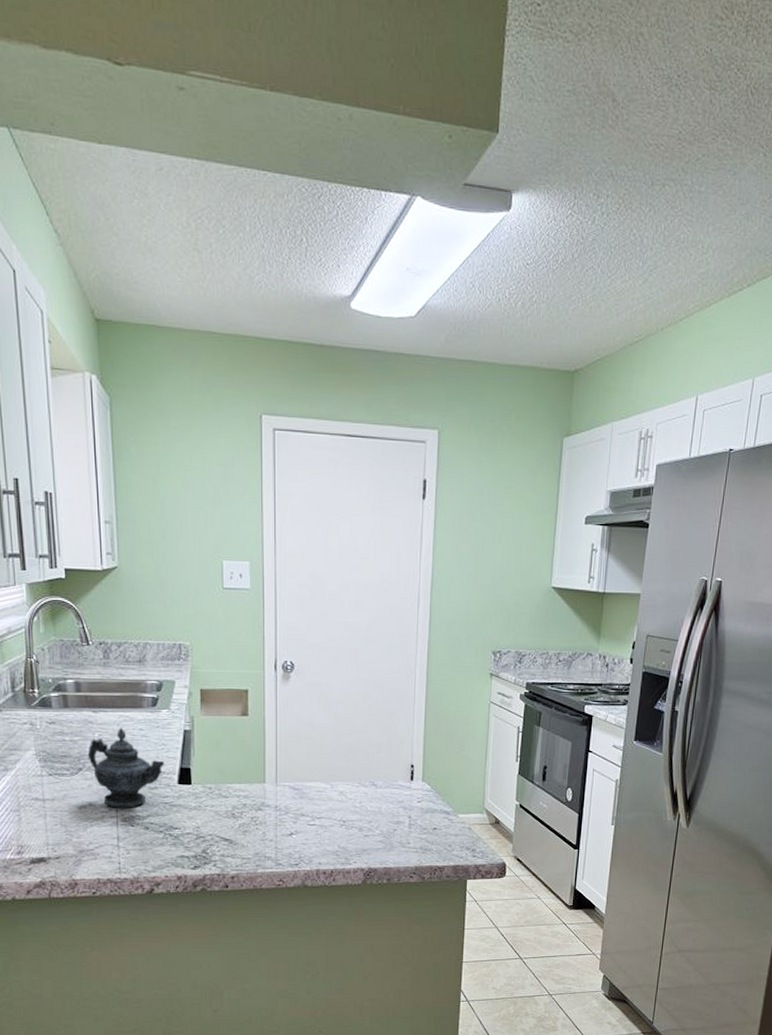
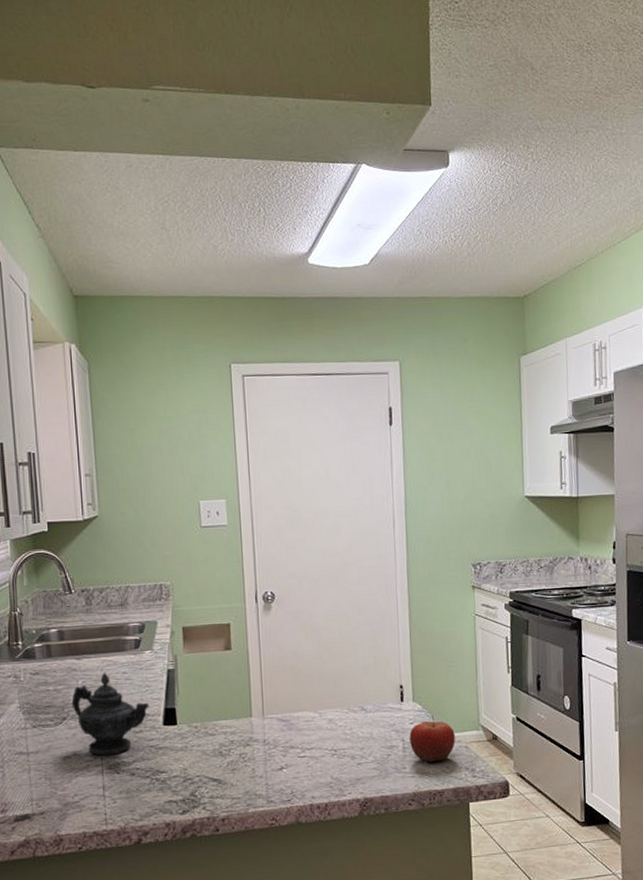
fruit: none [416,796,460,840] -> present [409,716,455,762]

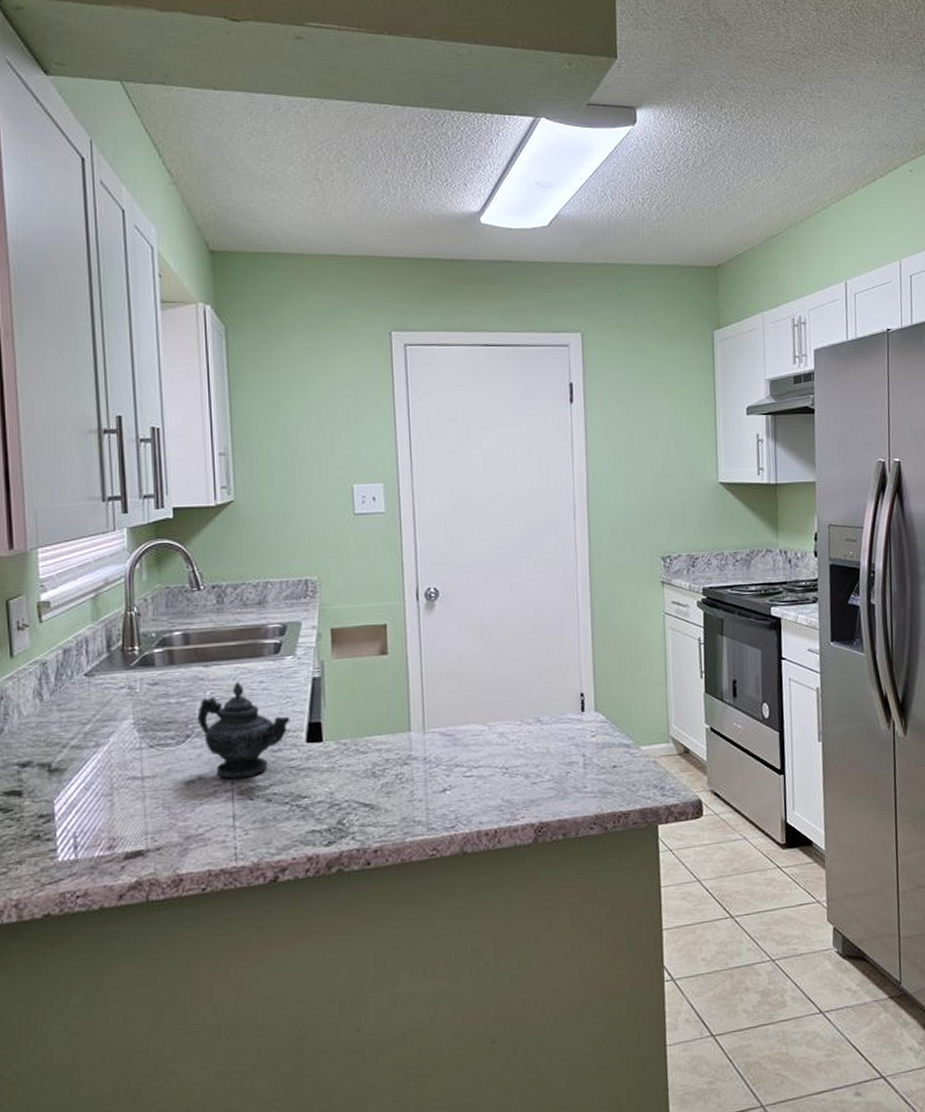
fruit: present [409,716,455,762] -> none [591,727,643,780]

